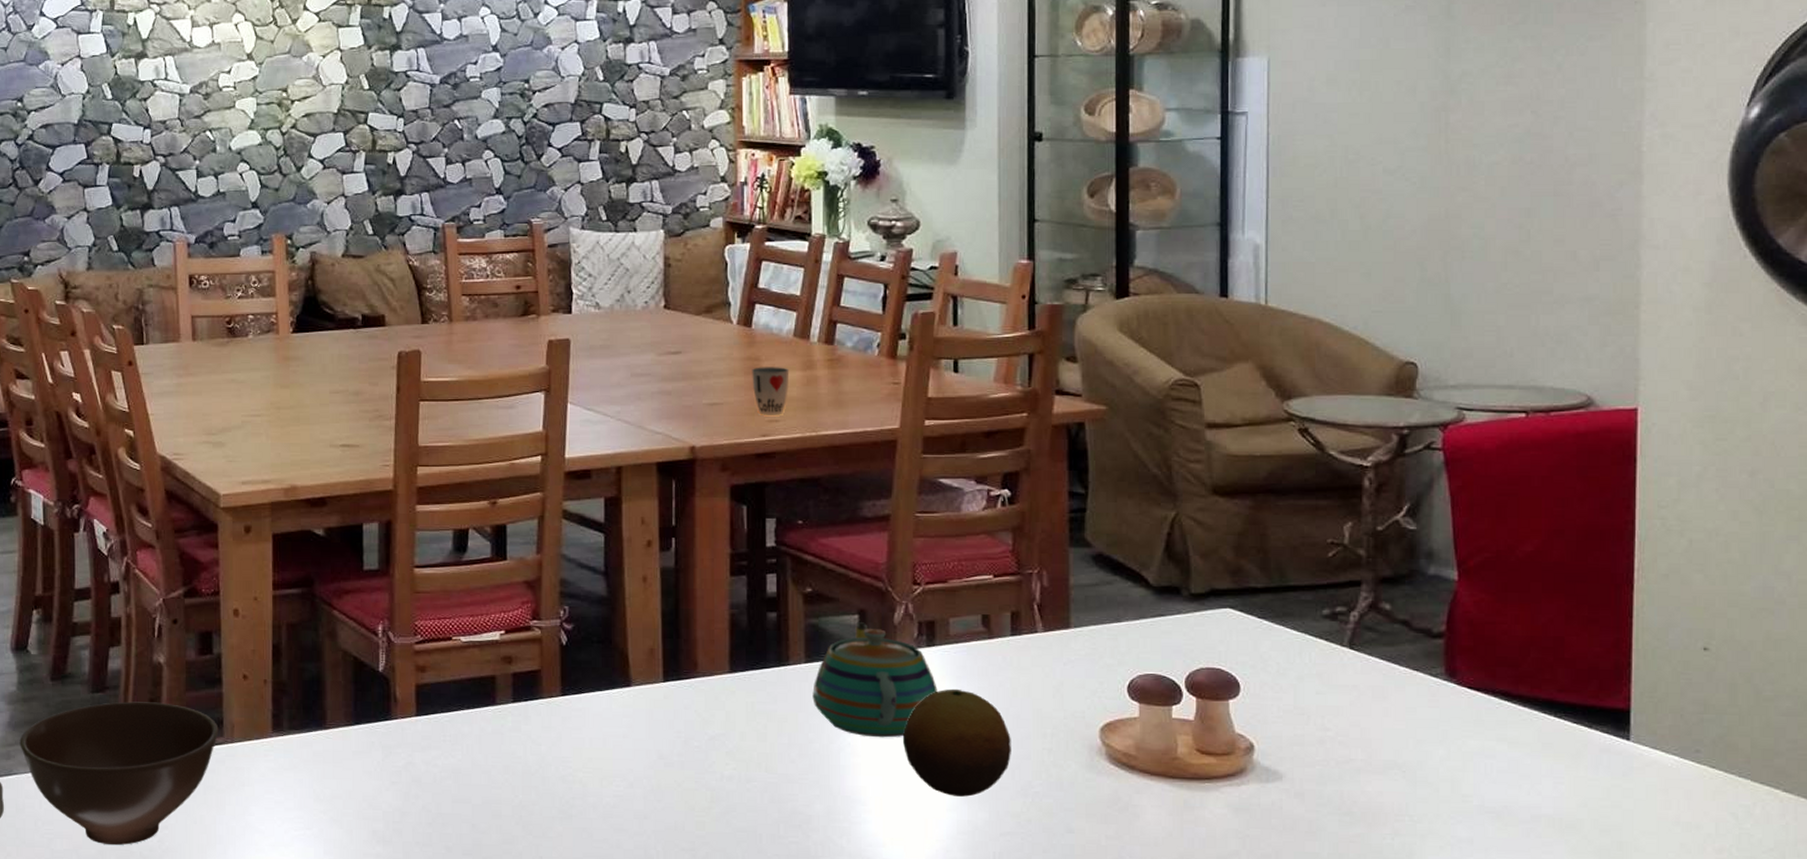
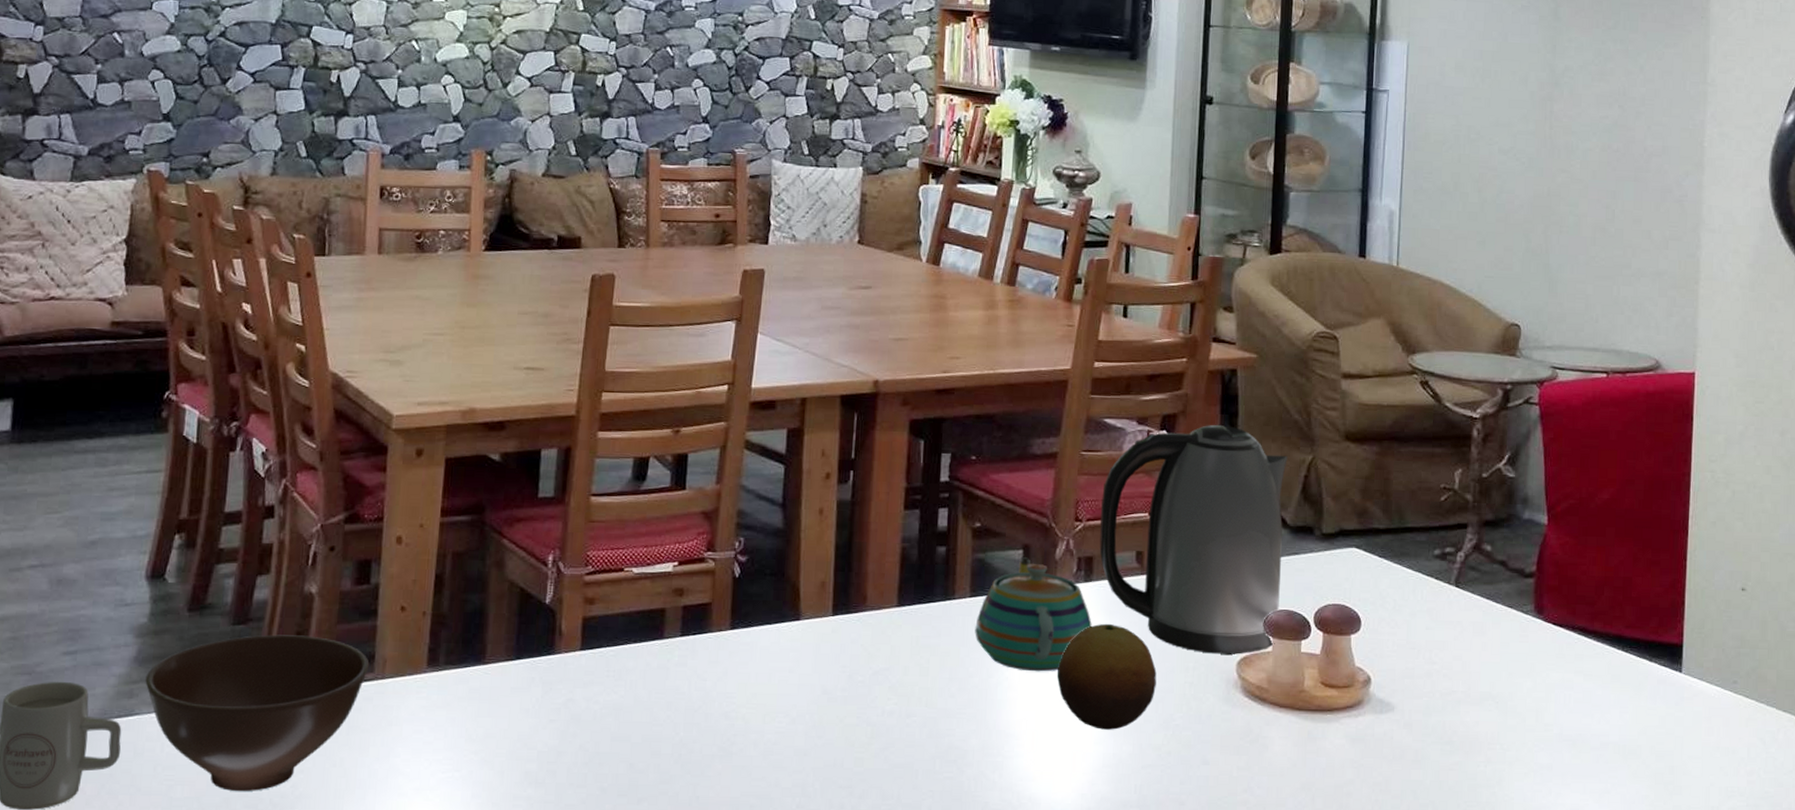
cup: present [752,367,790,415] -> none [937,304,973,353]
kettle: none [941,481,1147,721] -> present [1099,424,1288,655]

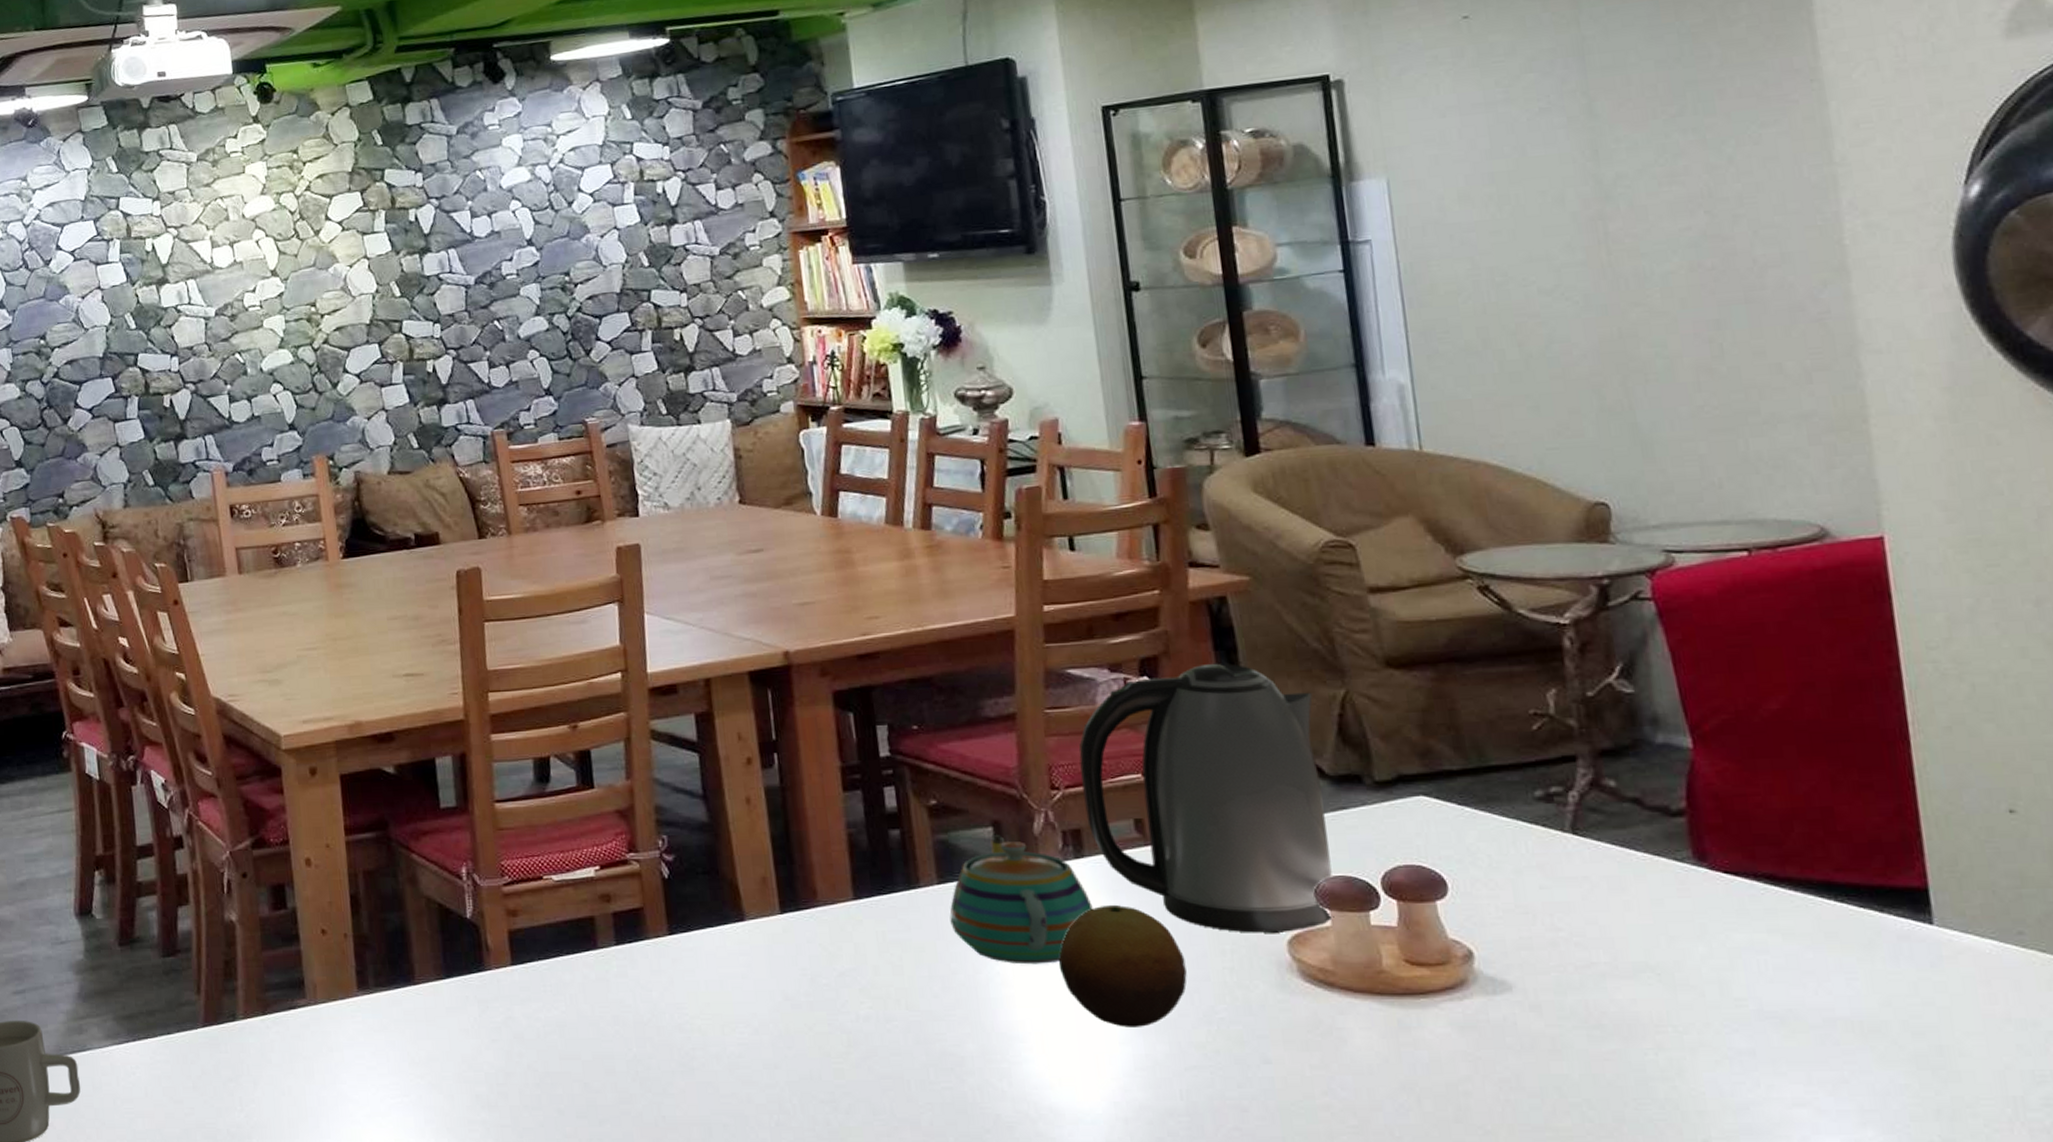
bowl: present [145,634,370,791] -> none [91,964,301,1122]

